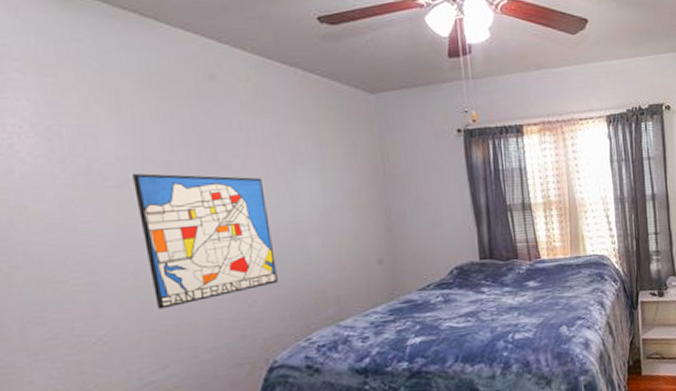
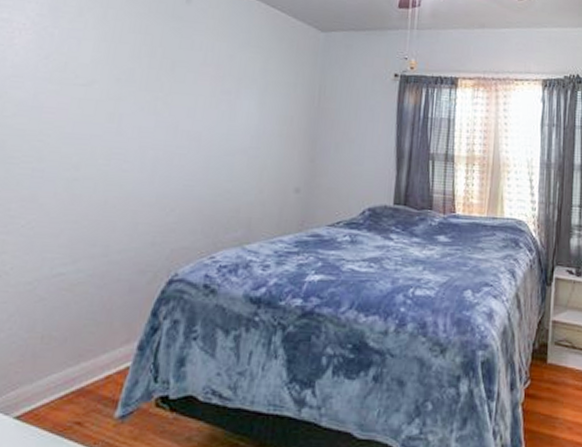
wall art: present [133,173,278,309] -> none [86,76,208,204]

